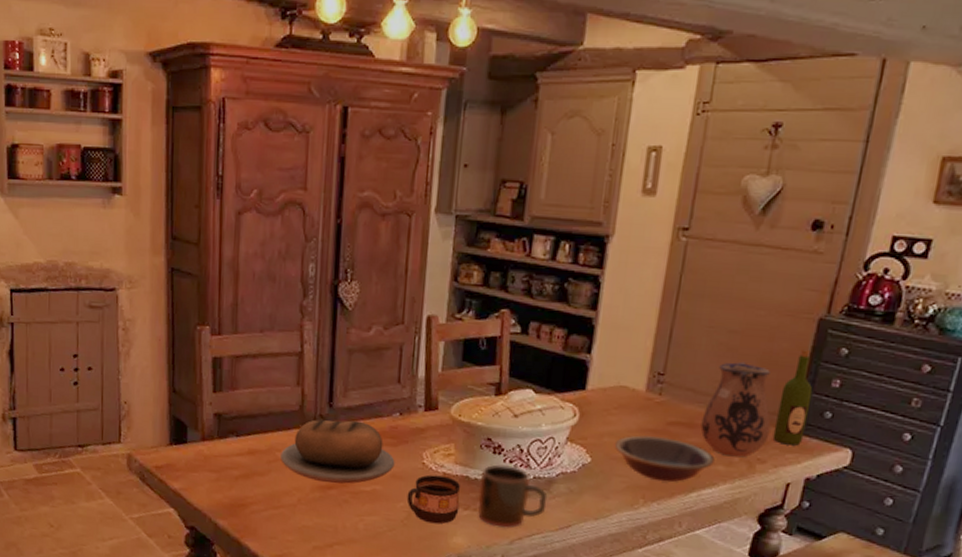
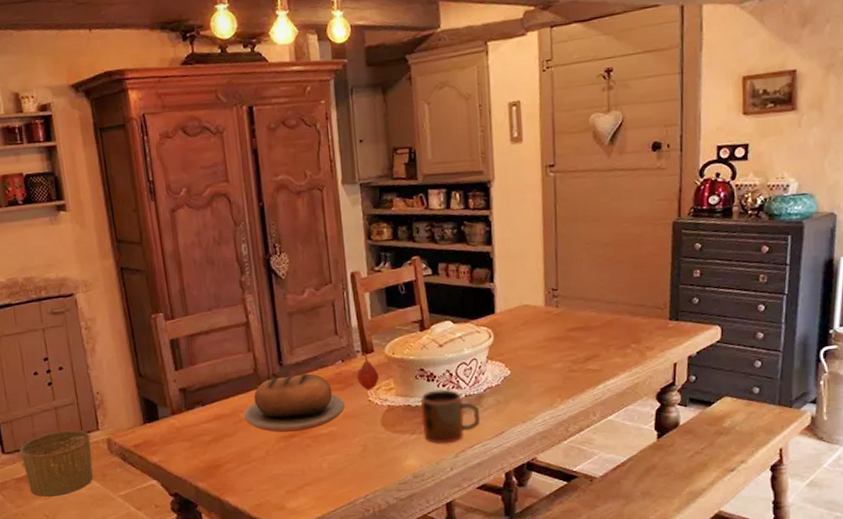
basket: none [33,436,110,506] -> present [19,430,93,497]
cup: present [406,475,460,524] -> none [360,408,407,452]
fruit: none [413,409,439,451] -> present [356,352,379,390]
bowl: present [614,435,715,483] -> none [527,342,612,380]
ceramic pitcher: present [700,361,771,458] -> none [595,267,652,349]
wine bottle: present [772,348,813,446] -> none [654,248,680,331]

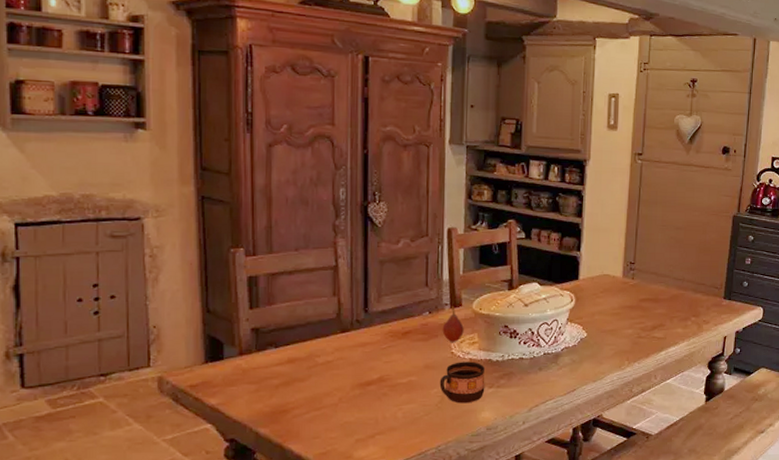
basket: present [19,430,93,497] -> none [45,365,138,439]
bread: present [244,373,345,433] -> none [320,322,427,380]
cup: none [360,408,407,452] -> present [439,362,485,404]
mug: present [420,389,481,445] -> none [500,346,556,399]

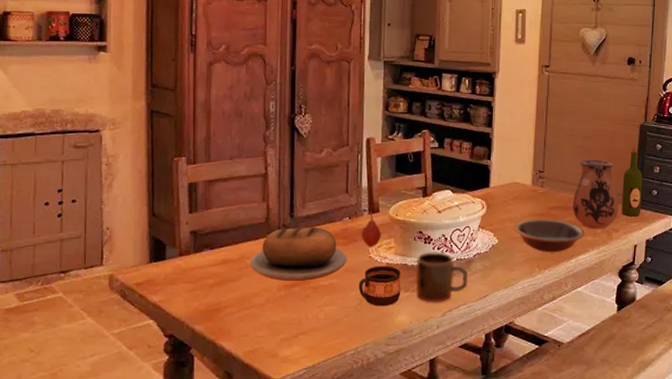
bread: none [320,322,427,380] -> present [250,227,347,282]
mug: none [500,346,556,399] -> present [415,252,468,303]
bowl: none [603,311,675,346] -> present [514,219,585,253]
ceramic pitcher: none [663,250,710,321] -> present [572,158,619,229]
wine bottle: none [712,238,734,308] -> present [621,146,643,217]

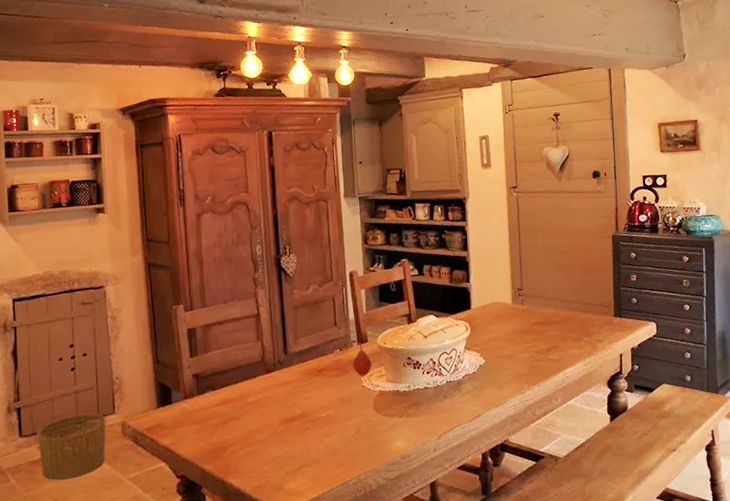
basket: none [15,263,93,330] -> present [37,413,106,480]
bread: present [250,227,347,282] -> none [250,361,342,416]
cup: present [358,266,401,307] -> none [354,393,396,434]
mug: present [415,252,468,303] -> none [407,376,460,427]
bowl: present [514,219,585,253] -> none [498,335,569,369]
ceramic pitcher: present [572,158,619,229] -> none [554,272,601,341]
wine bottle: present [621,146,643,217] -> none [601,257,623,327]

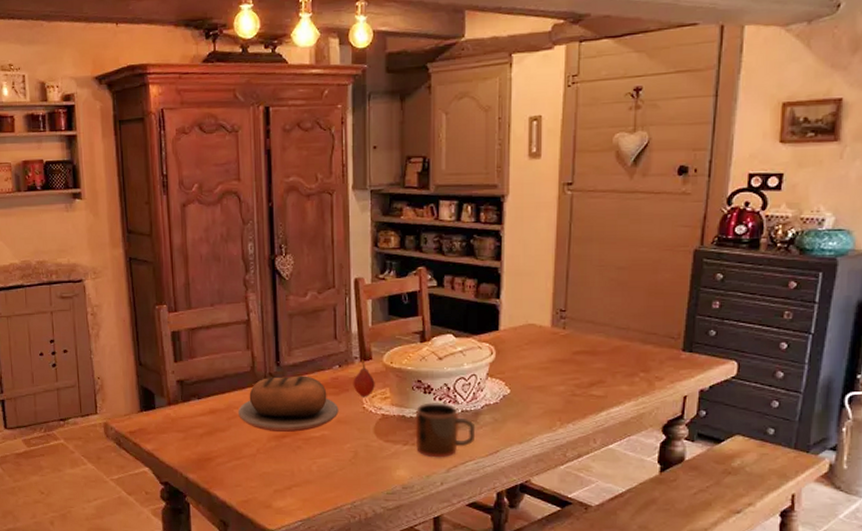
basket: present [37,413,106,480] -> none [21,411,89,474]
bread: none [250,361,342,416] -> present [238,375,339,433]
mug: none [407,376,460,427] -> present [415,403,476,458]

